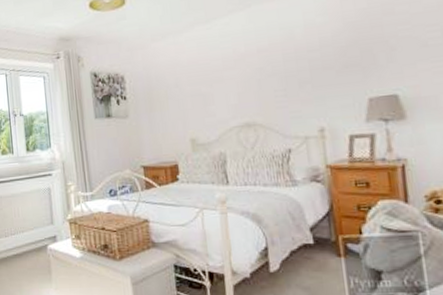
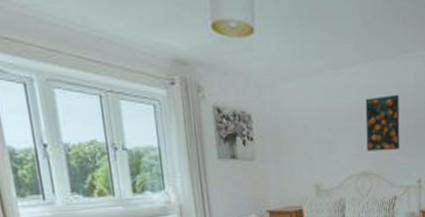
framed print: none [242,36,291,101] -> present [365,94,400,151]

